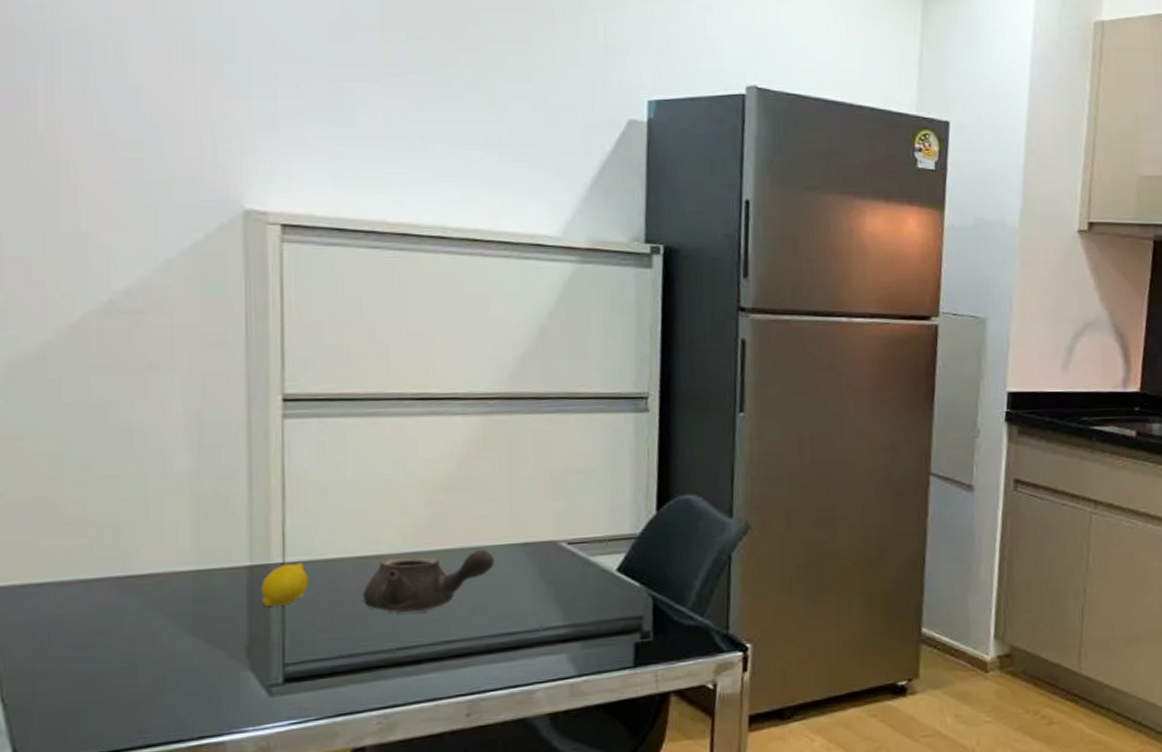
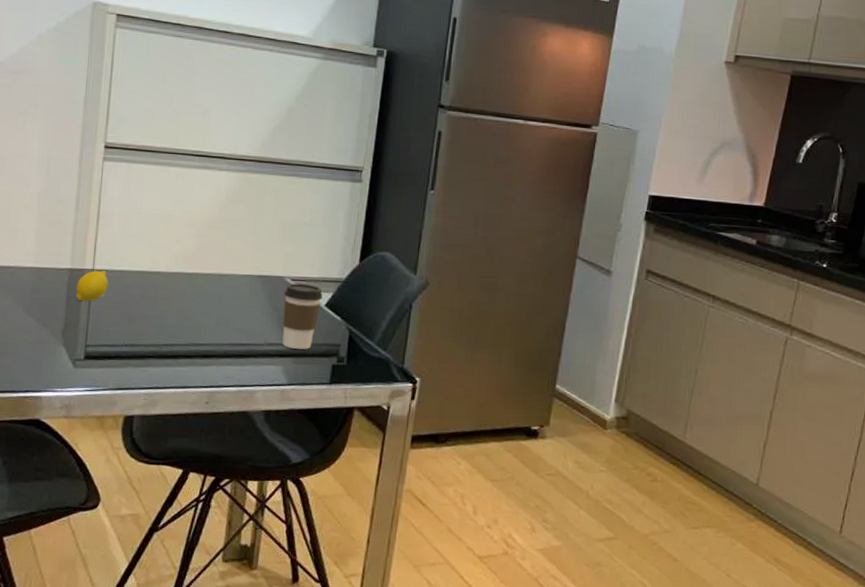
teapot: present [363,548,494,613] -> none [143,273,237,319]
coffee cup: none [559,546,612,630] -> present [282,283,323,349]

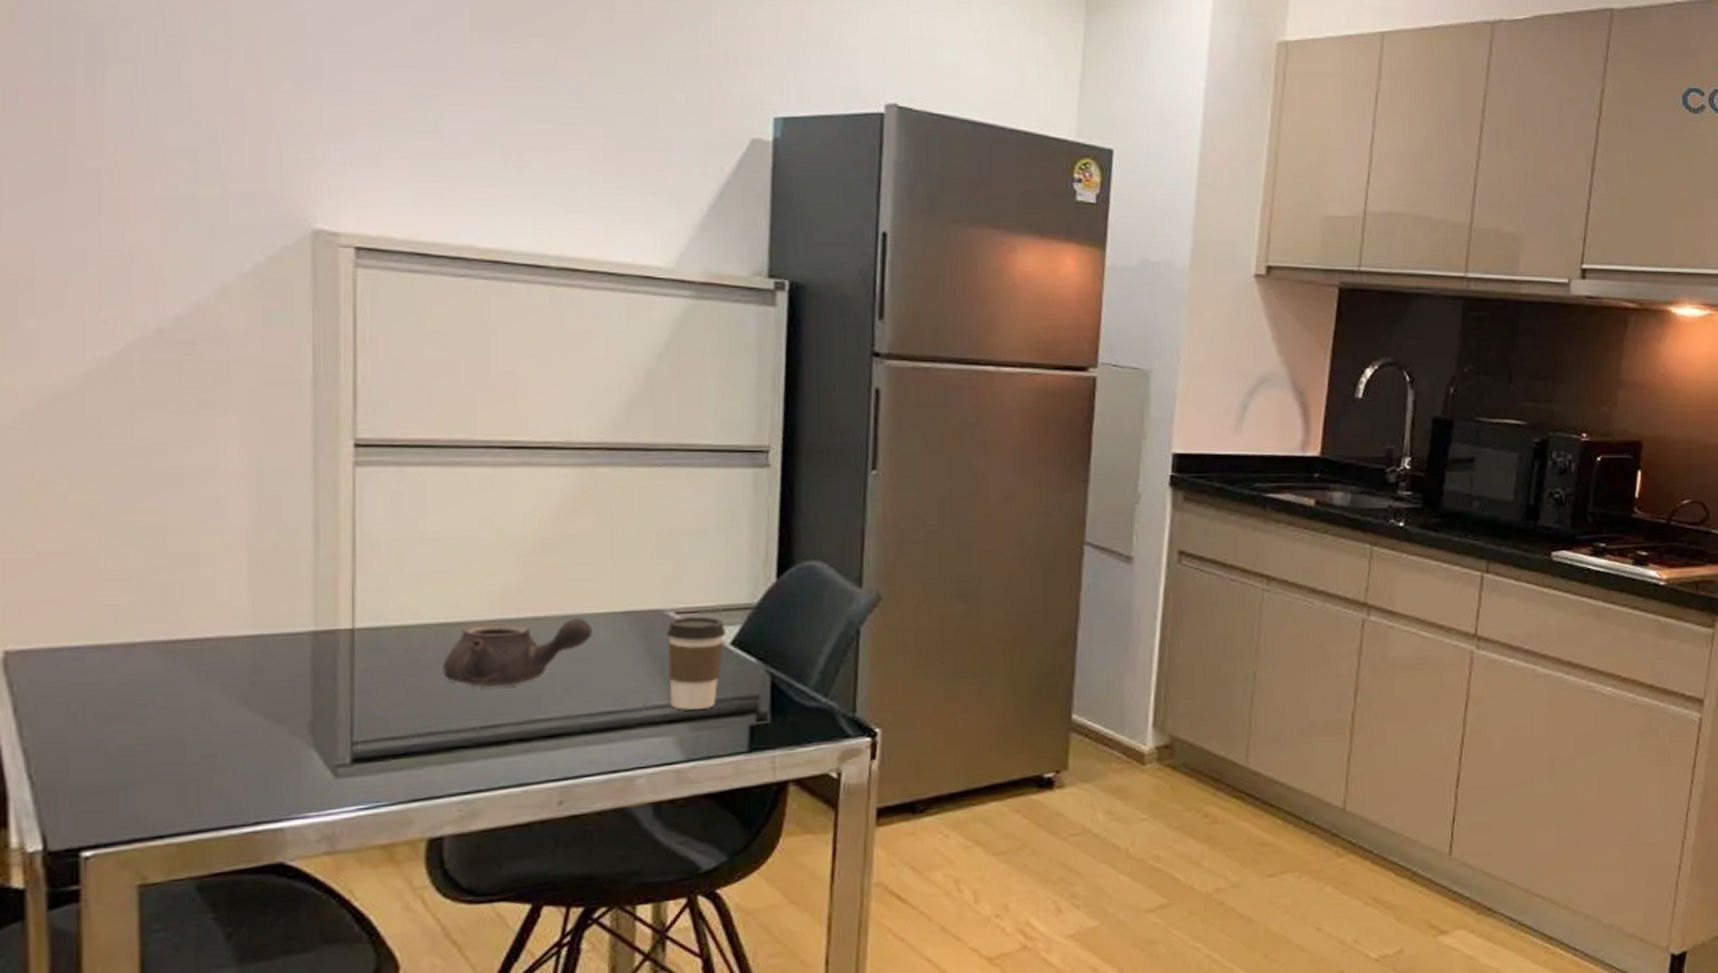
fruit: present [76,270,109,302] -> none [328,629,382,679]
teapot: none [143,273,237,319] -> present [443,617,592,688]

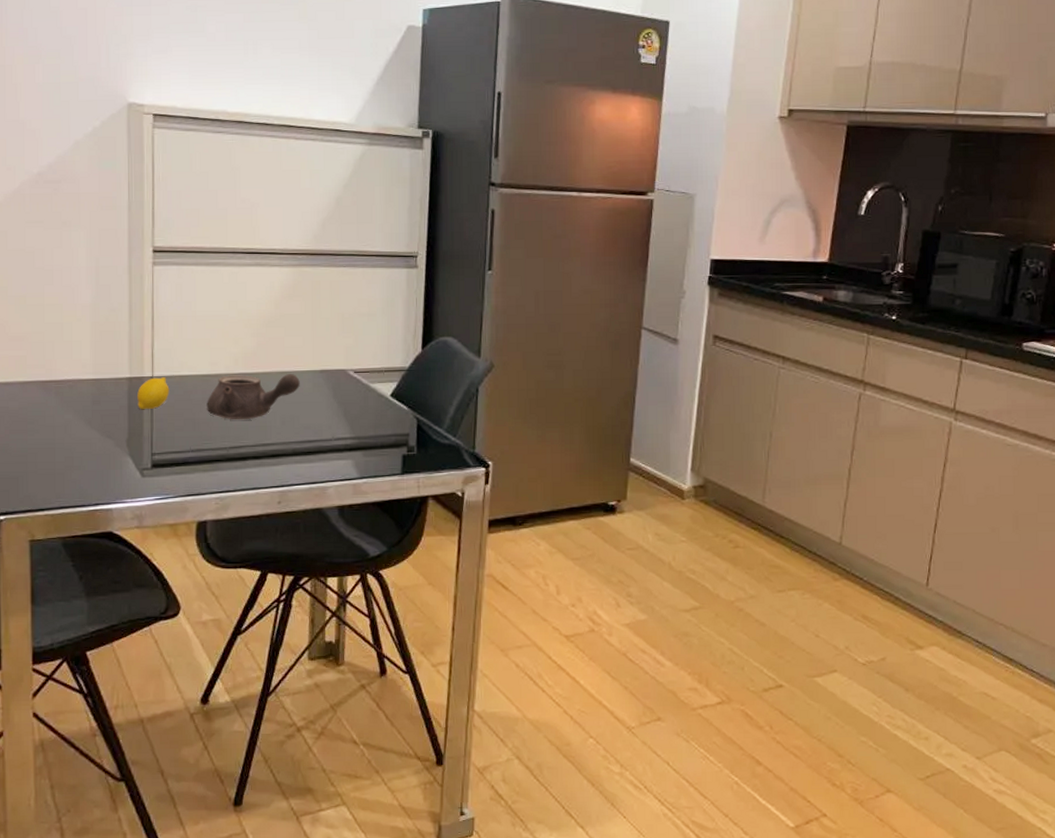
fruit: none [328,629,382,679] -> present [137,377,170,410]
coffee cup: present [666,616,725,710] -> none [347,375,387,442]

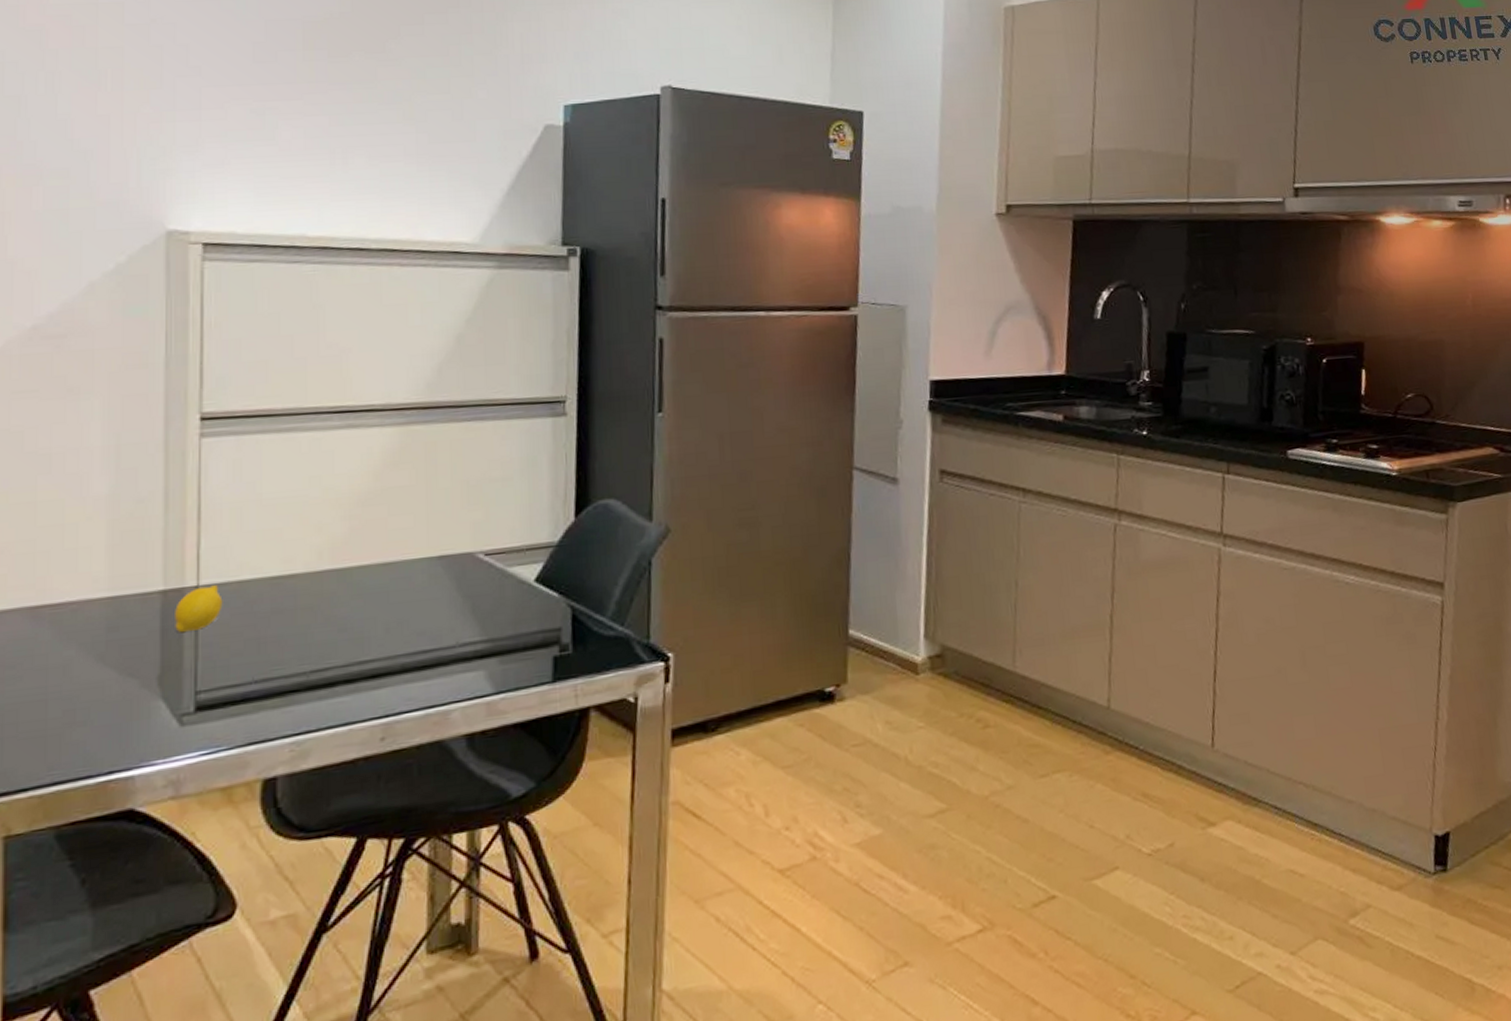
teapot: present [207,373,300,420] -> none [277,563,410,634]

